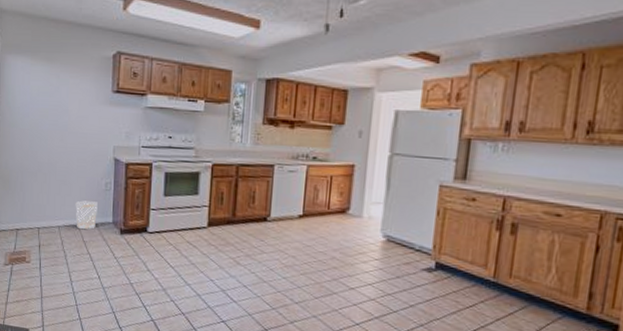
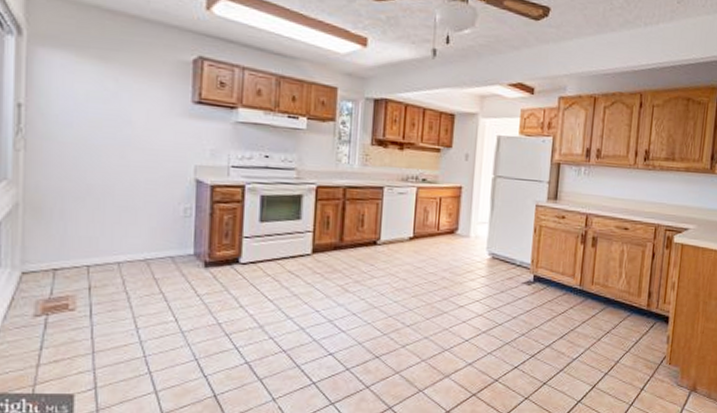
wastebasket: present [75,200,98,230] -> none [142,230,174,265]

